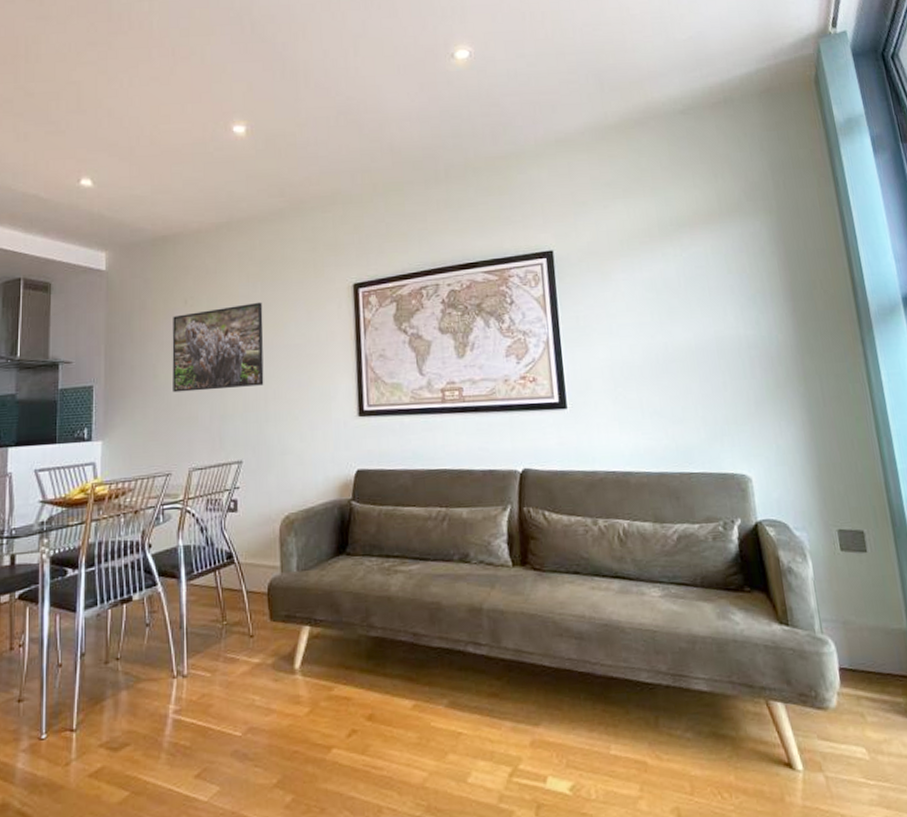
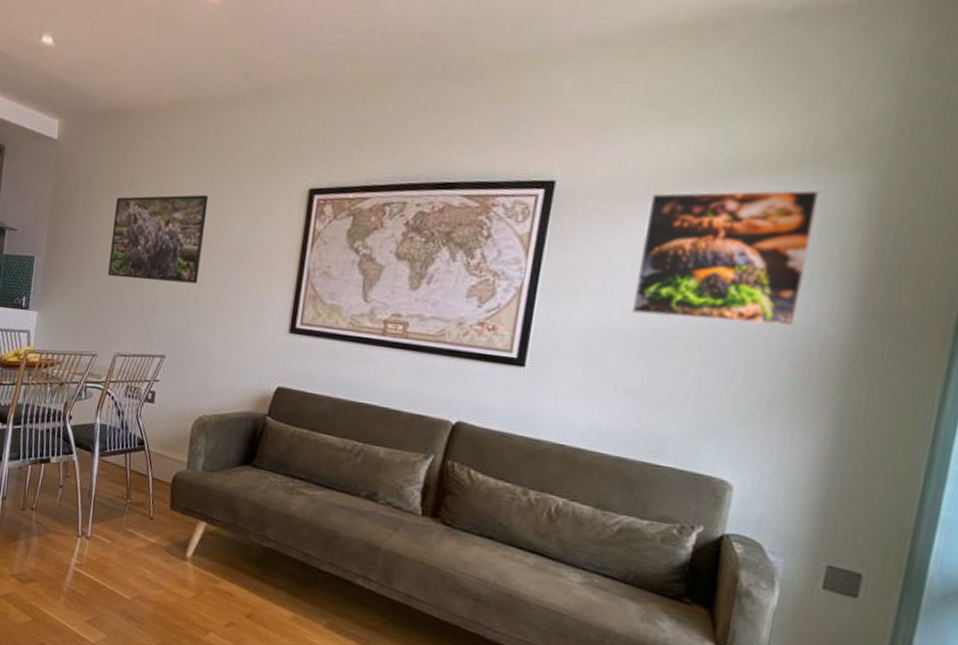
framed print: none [626,233,754,348] -> present [630,190,820,327]

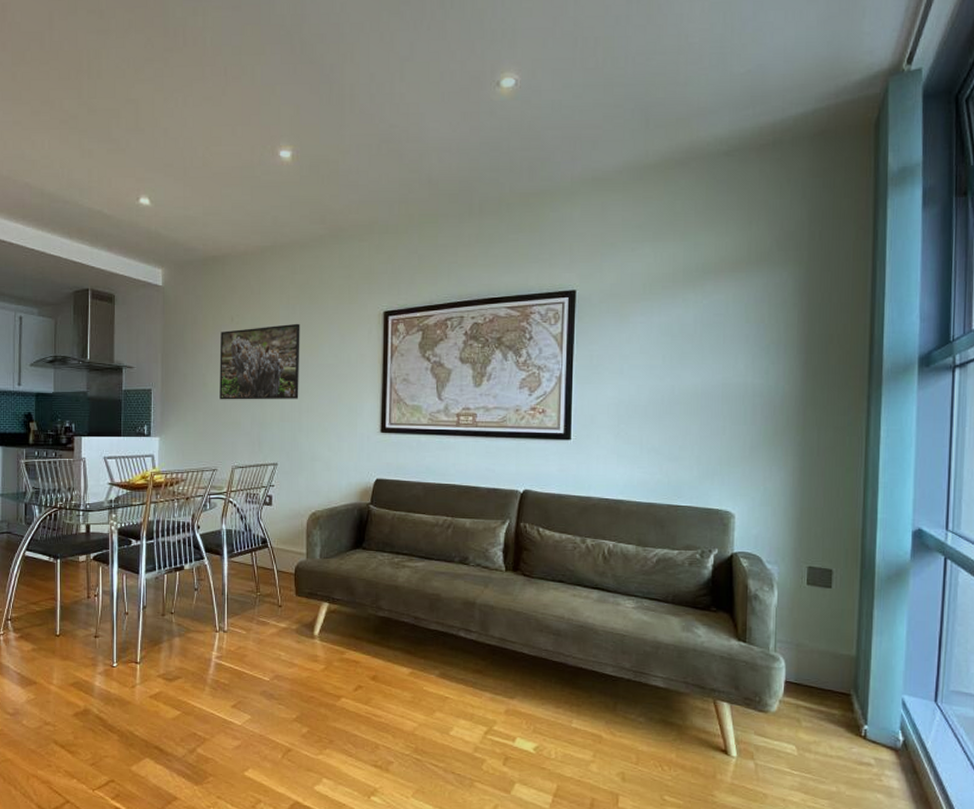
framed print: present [630,190,820,327] -> none [644,282,765,389]

